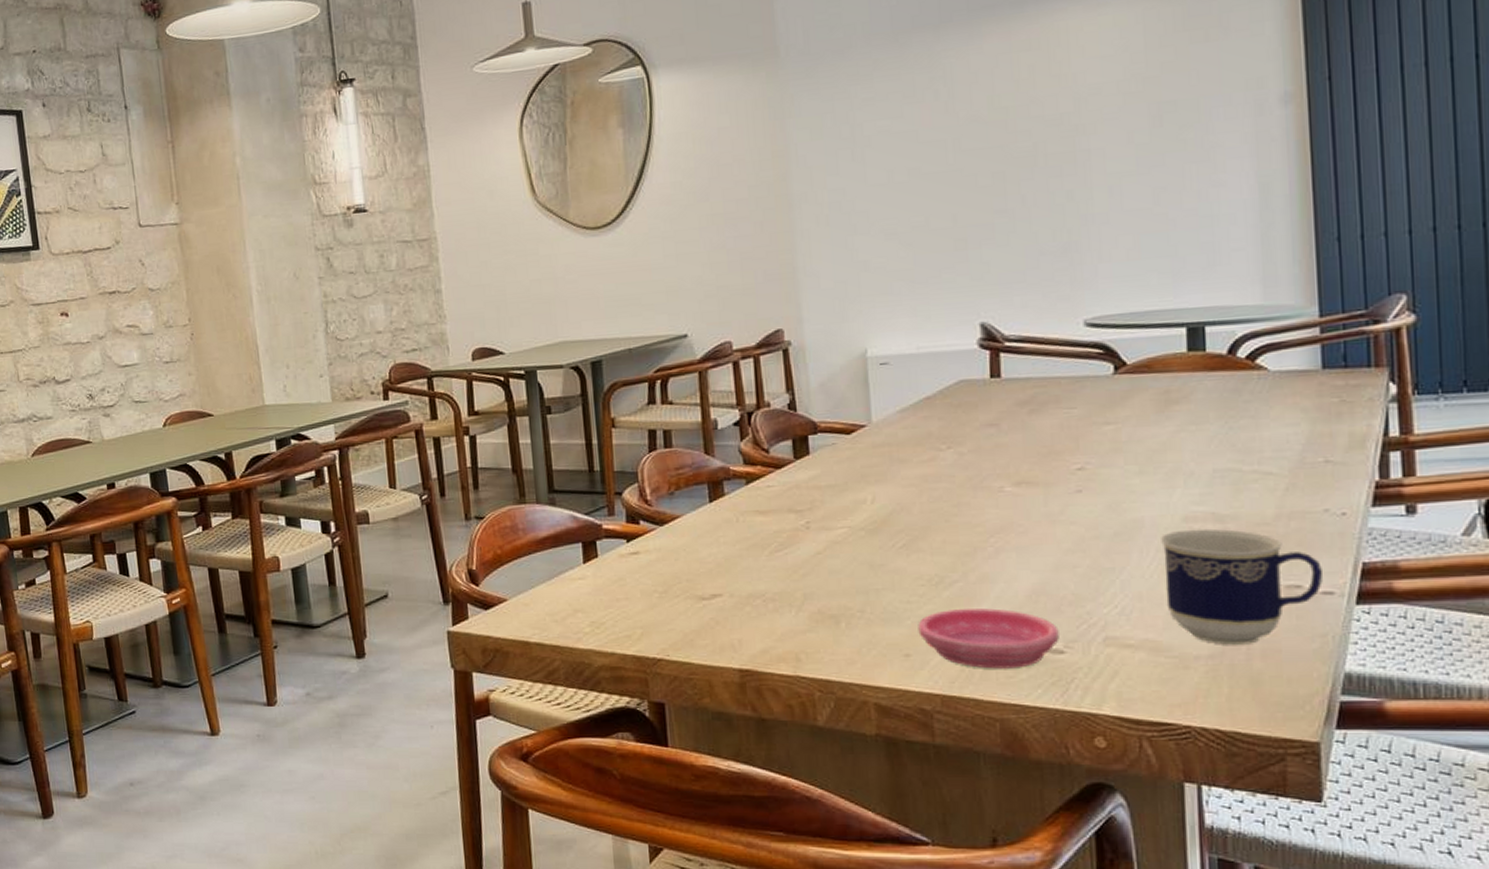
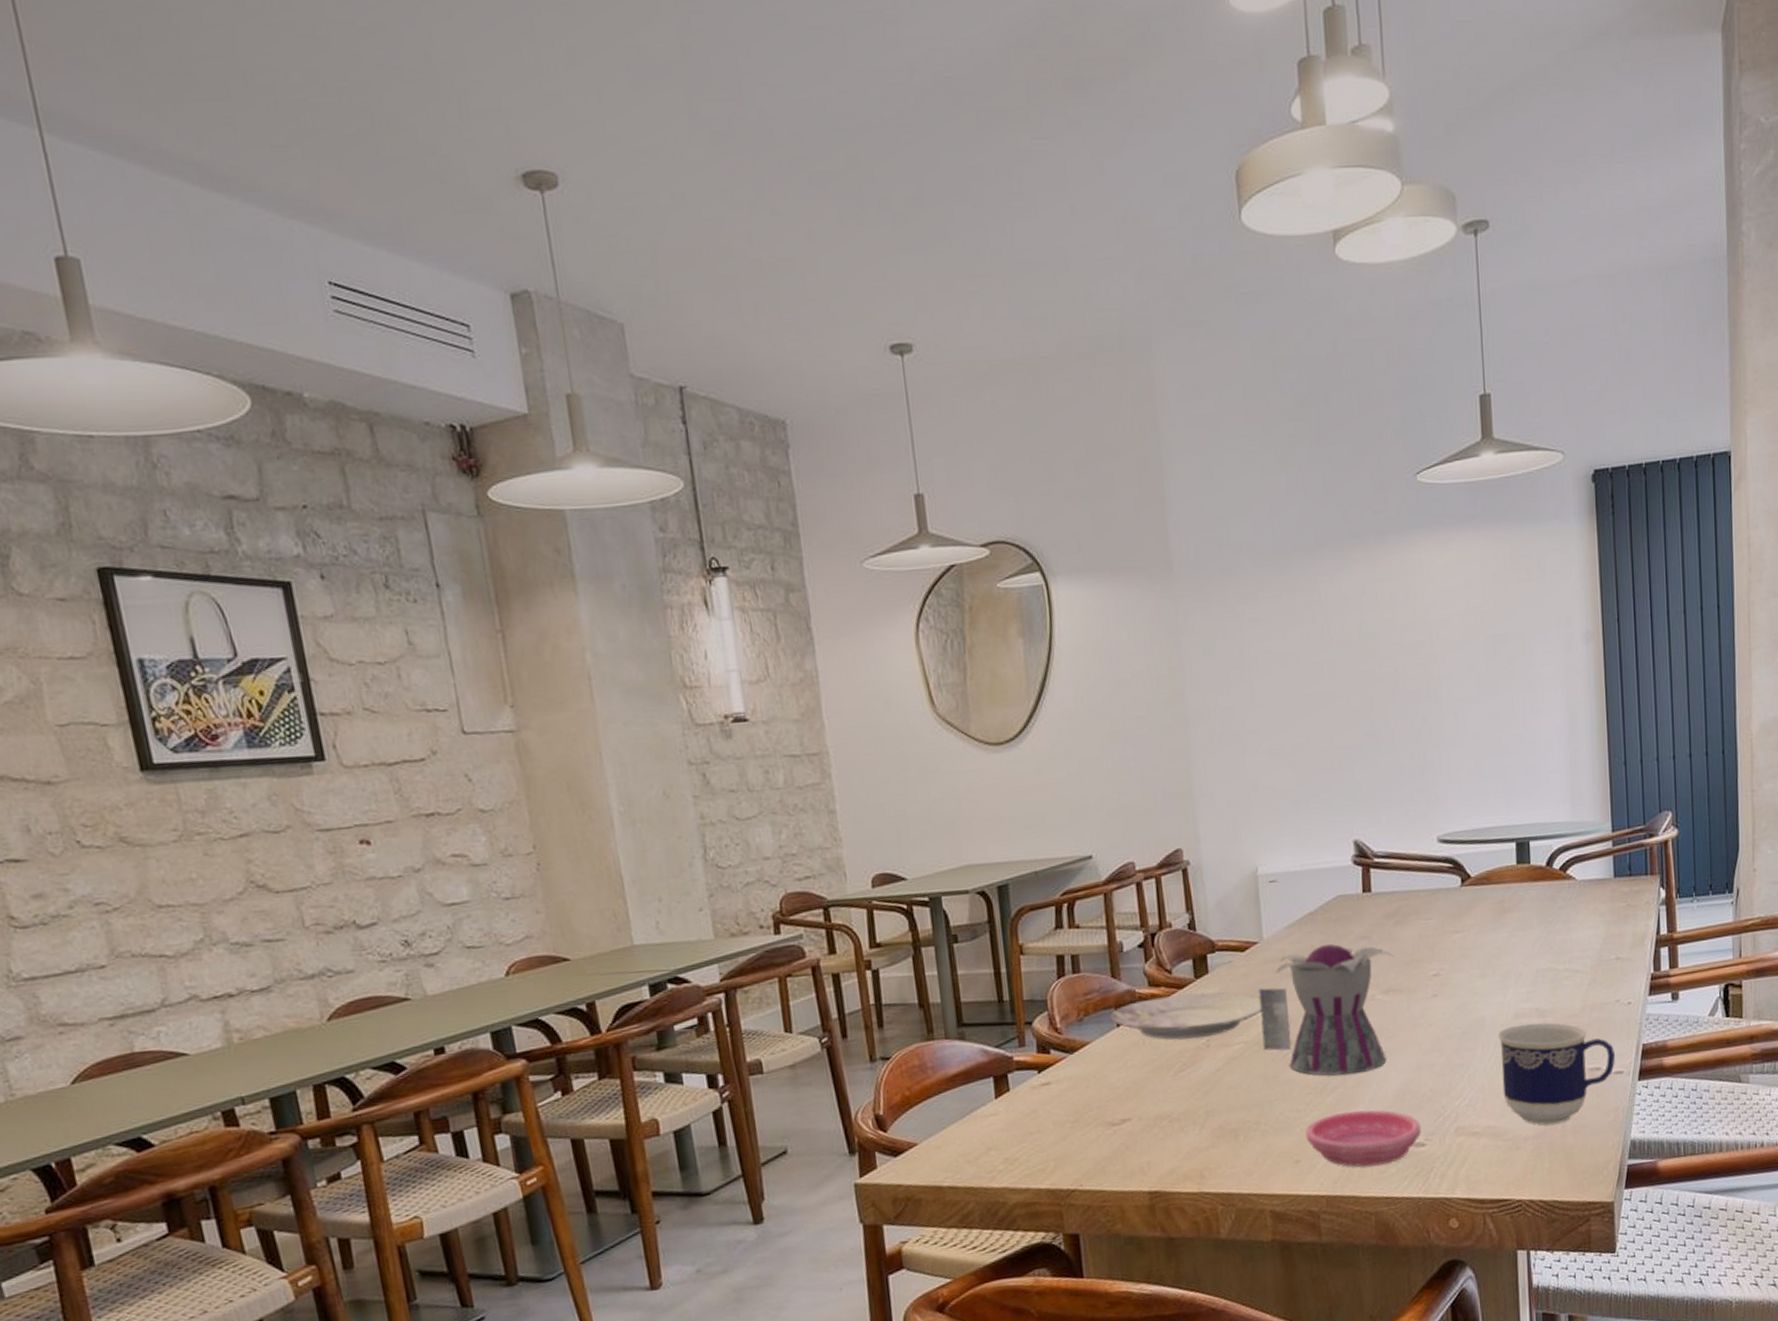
plate: none [702,473,869,520] -> present [1109,992,1262,1040]
teapot: none [865,431,1028,569] -> present [1258,944,1394,1076]

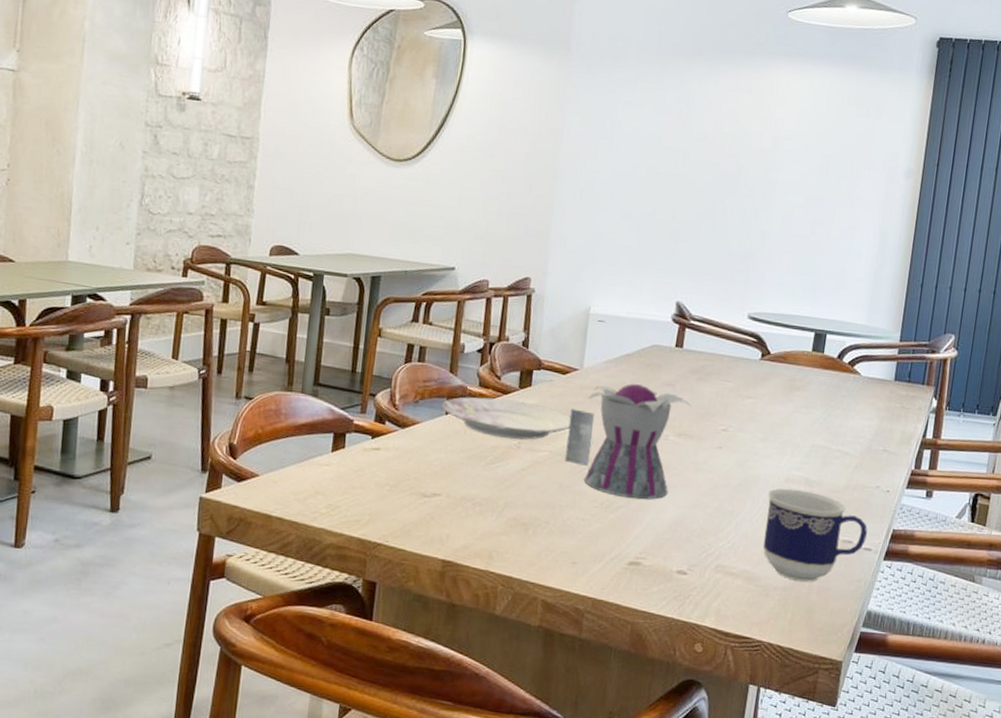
saucer: present [1306,1109,1421,1167] -> none [585,529,686,583]

